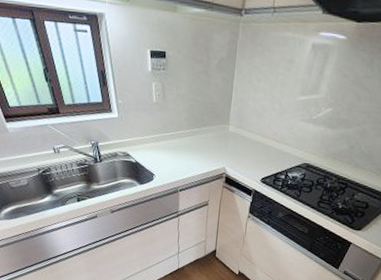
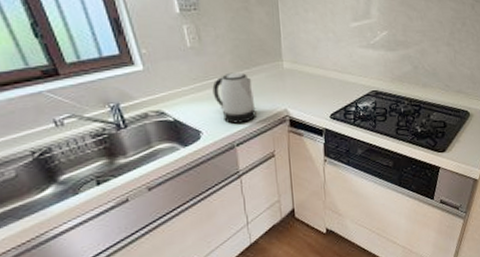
kettle: none [167,129,201,173] -> present [212,72,256,124]

